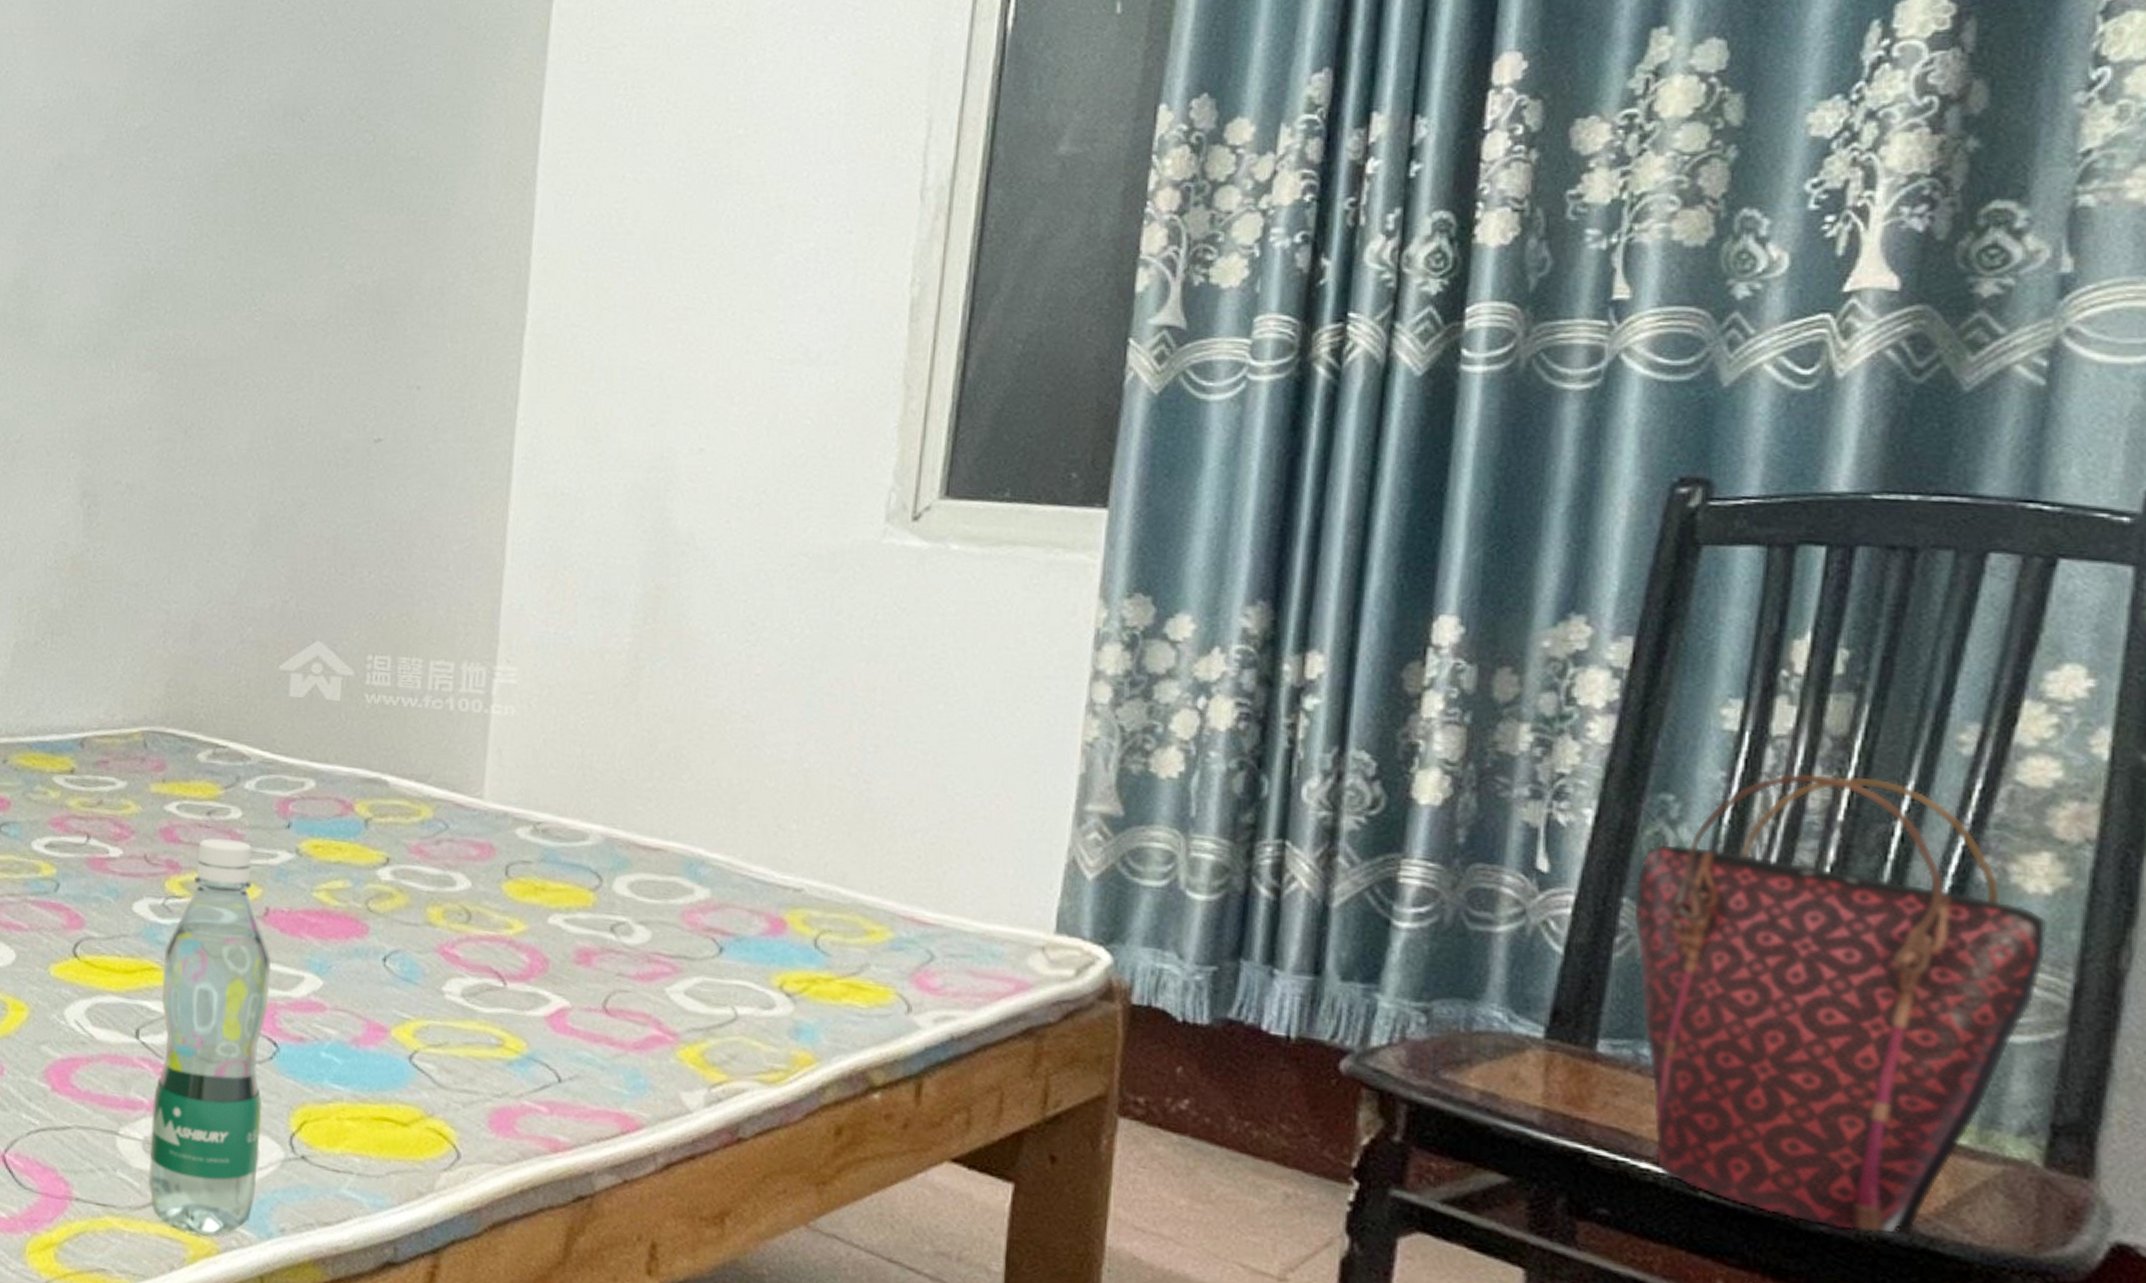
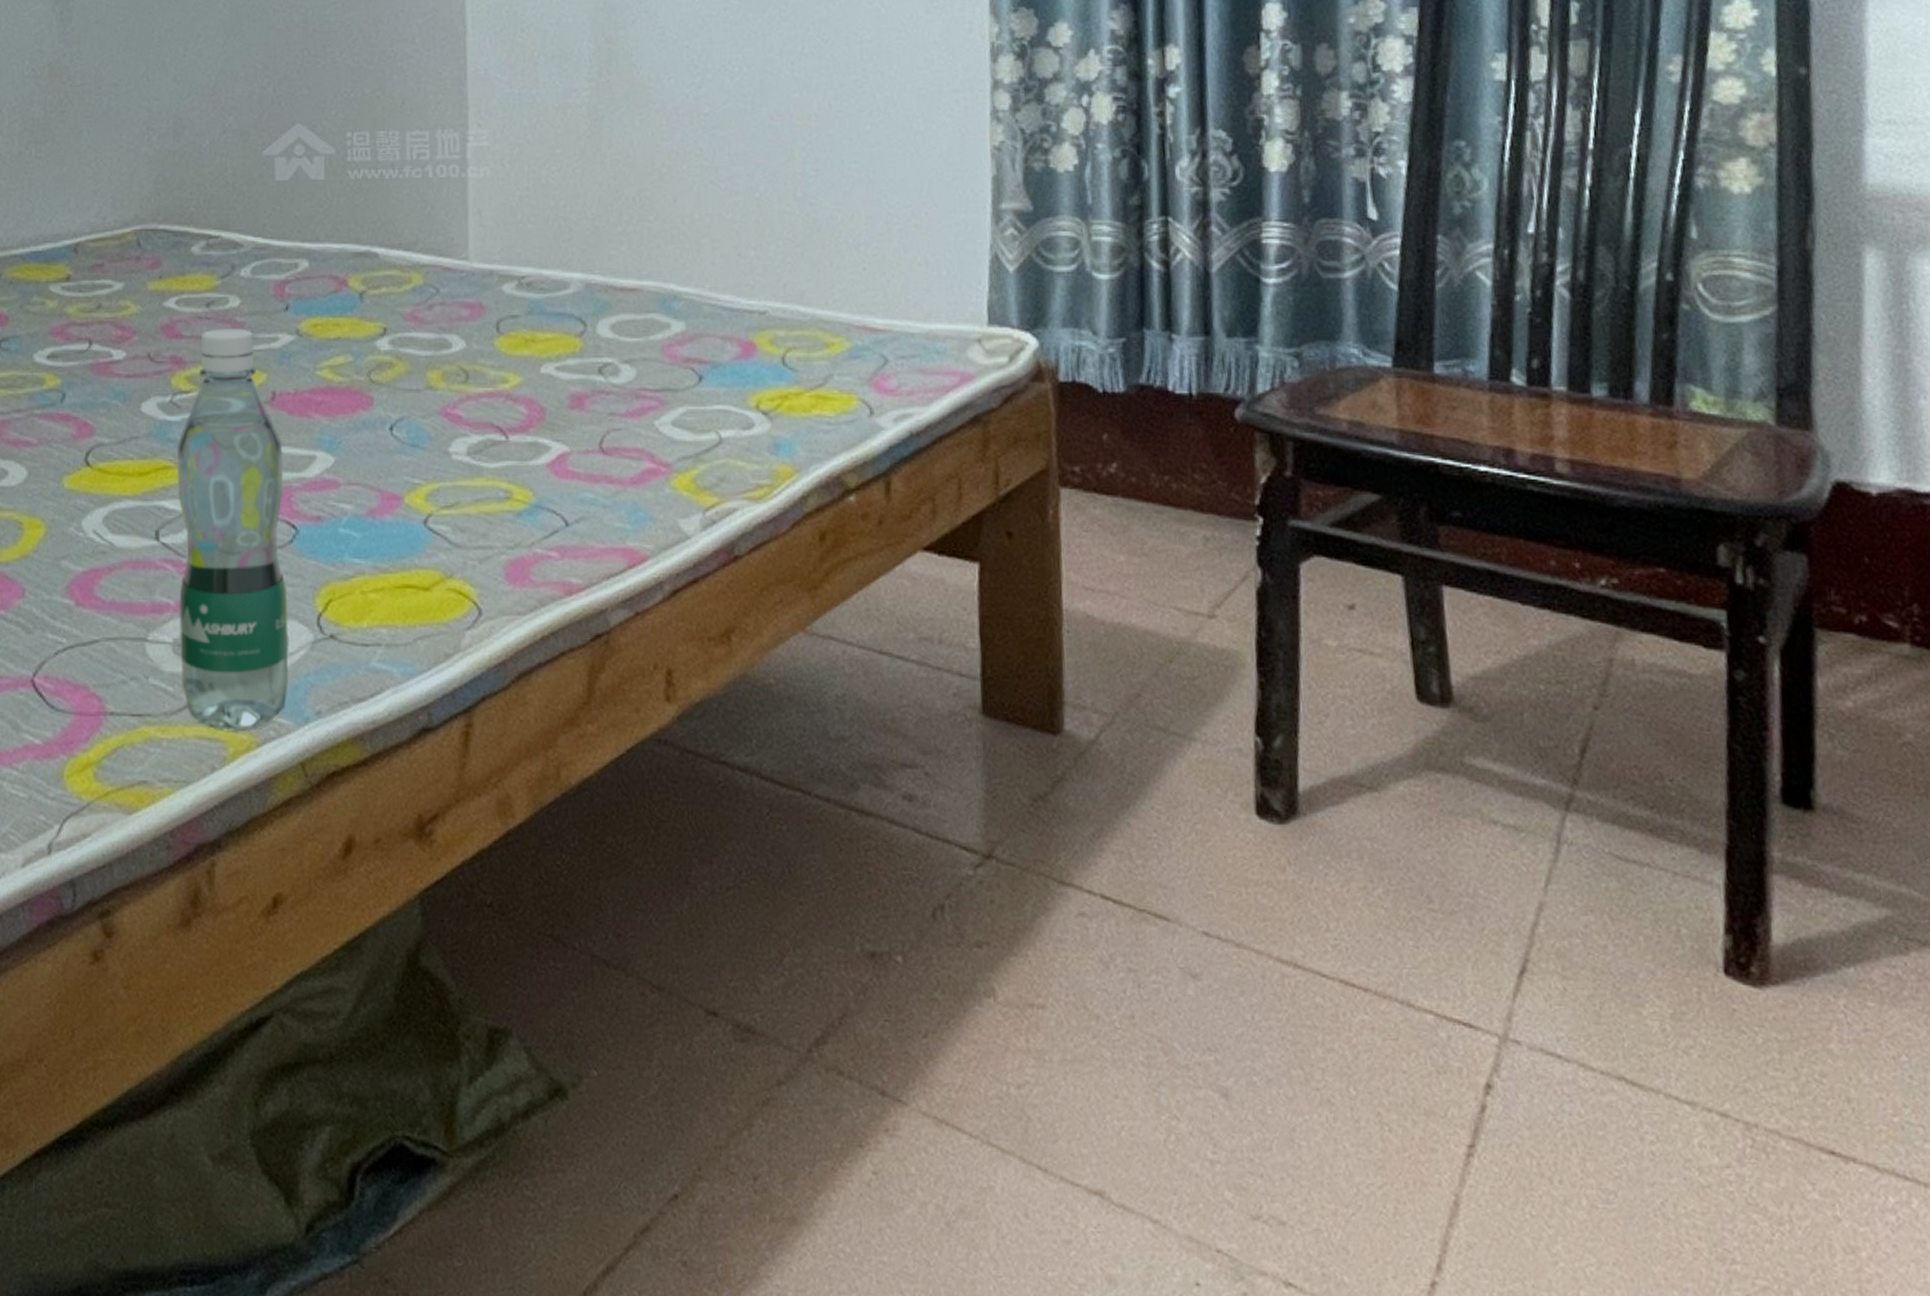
handbag: present [1634,773,2046,1233] -> none [1446,109,1754,501]

